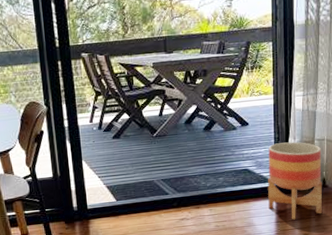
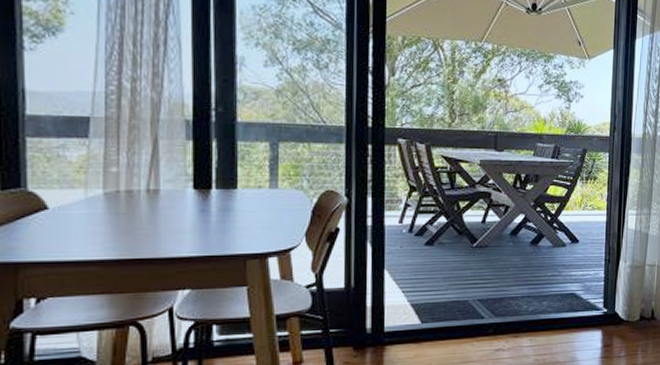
planter: present [268,141,322,220] -> none [594,265,652,356]

